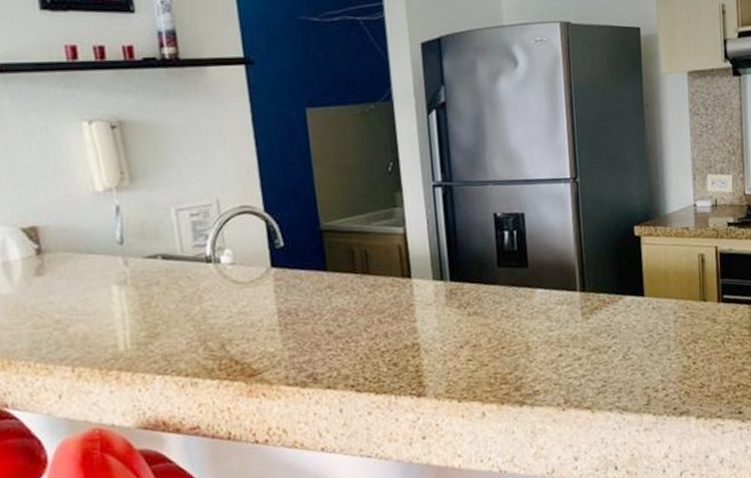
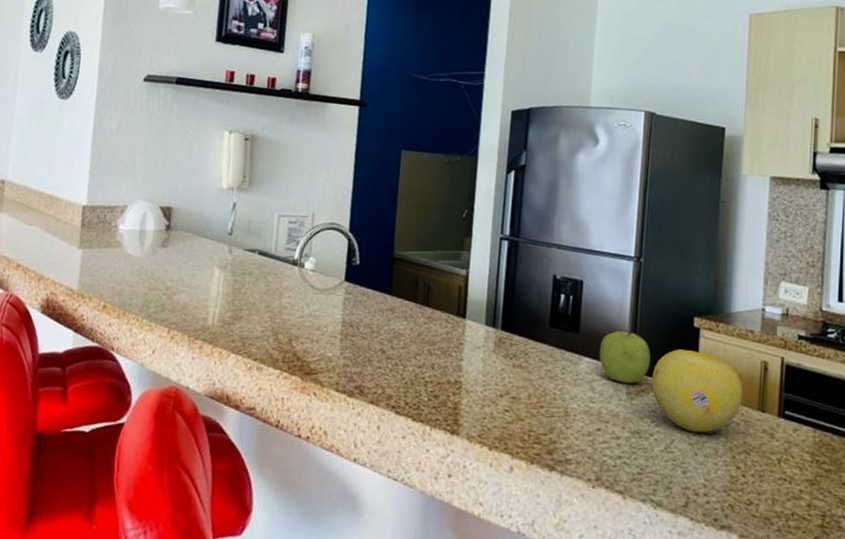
fruit: none [550,253,599,306] -> present [599,330,651,384]
fruit: none [602,258,686,336] -> present [651,349,742,433]

